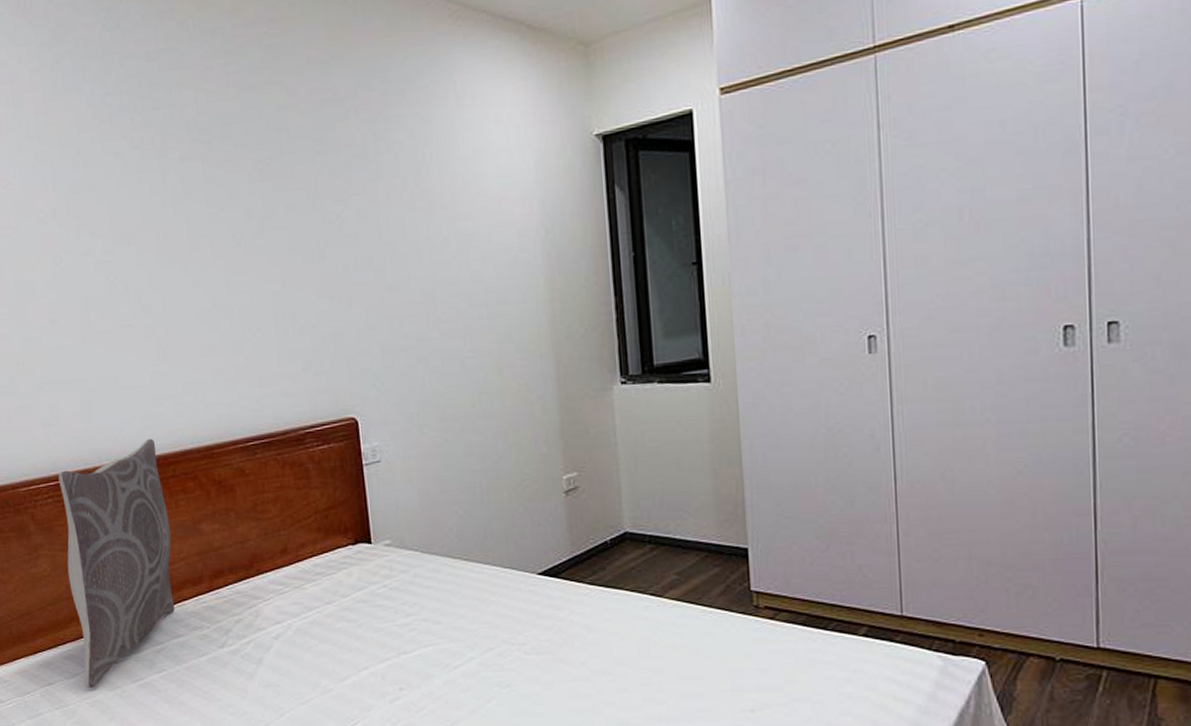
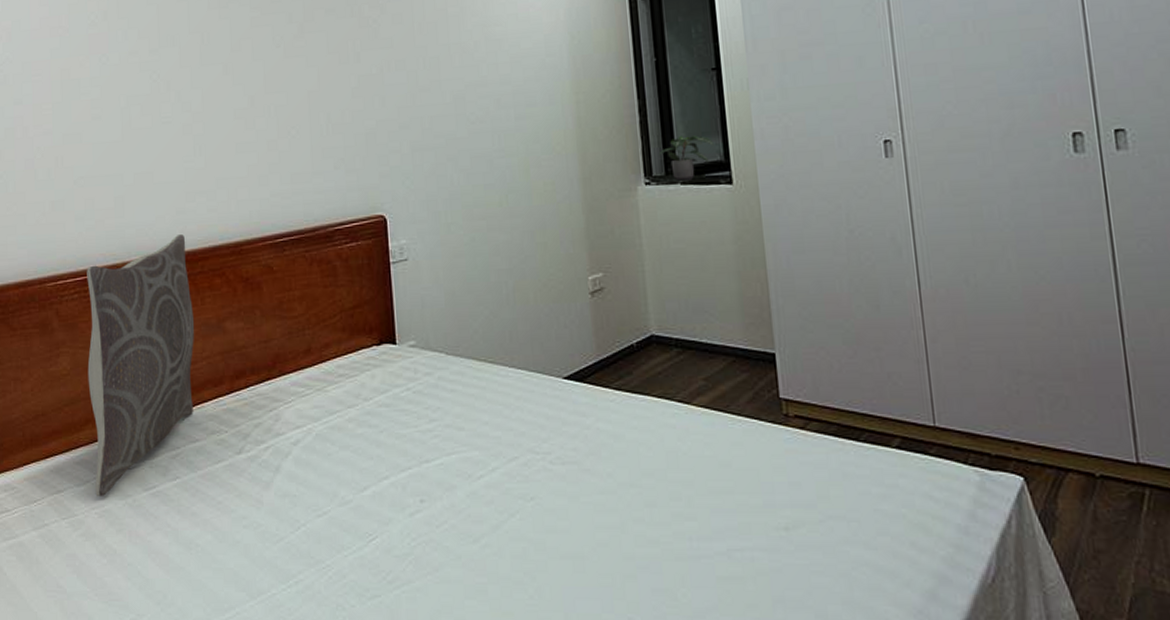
potted plant: none [635,332,692,380] -> present [658,135,714,181]

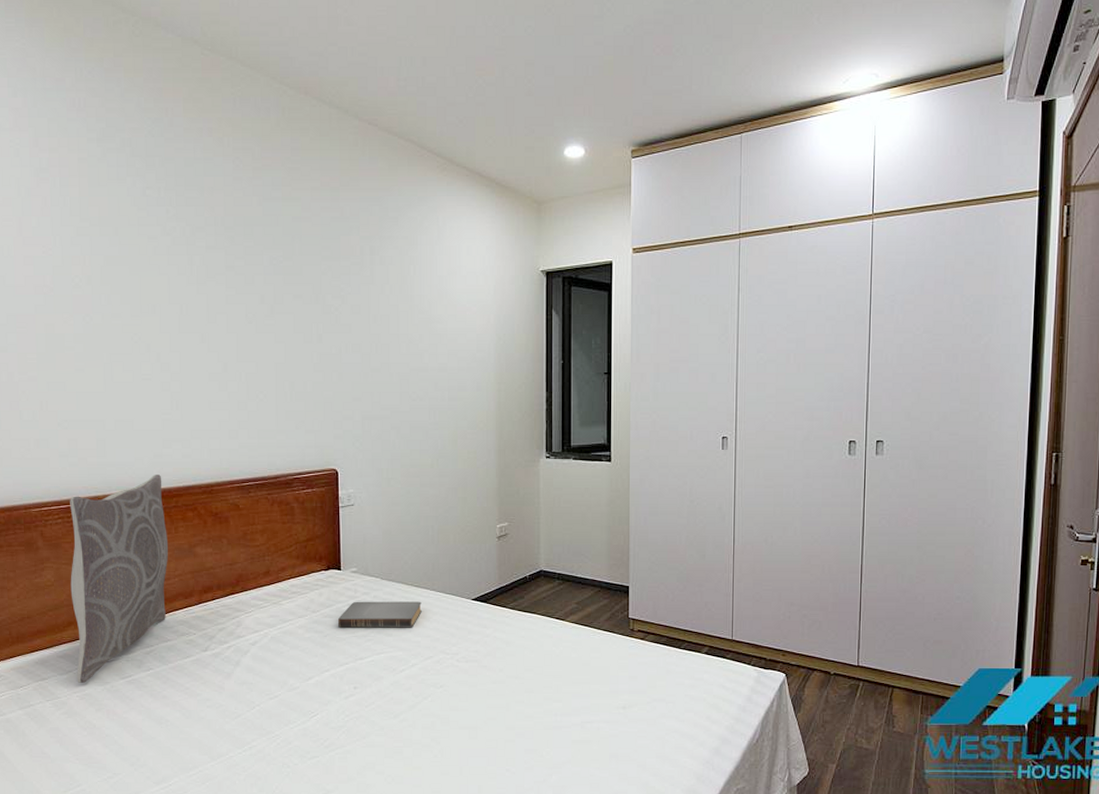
book: none [396,382,500,420] -> present [338,601,422,628]
potted plant: present [658,135,714,181] -> none [558,422,600,457]

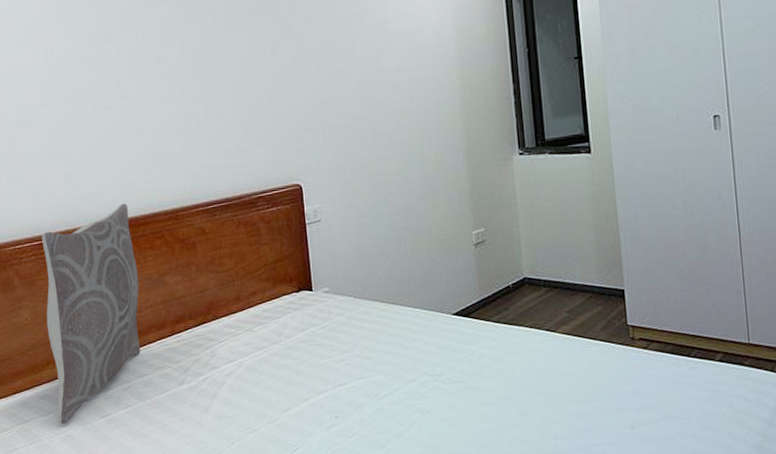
book: present [338,601,422,628] -> none [313,319,400,353]

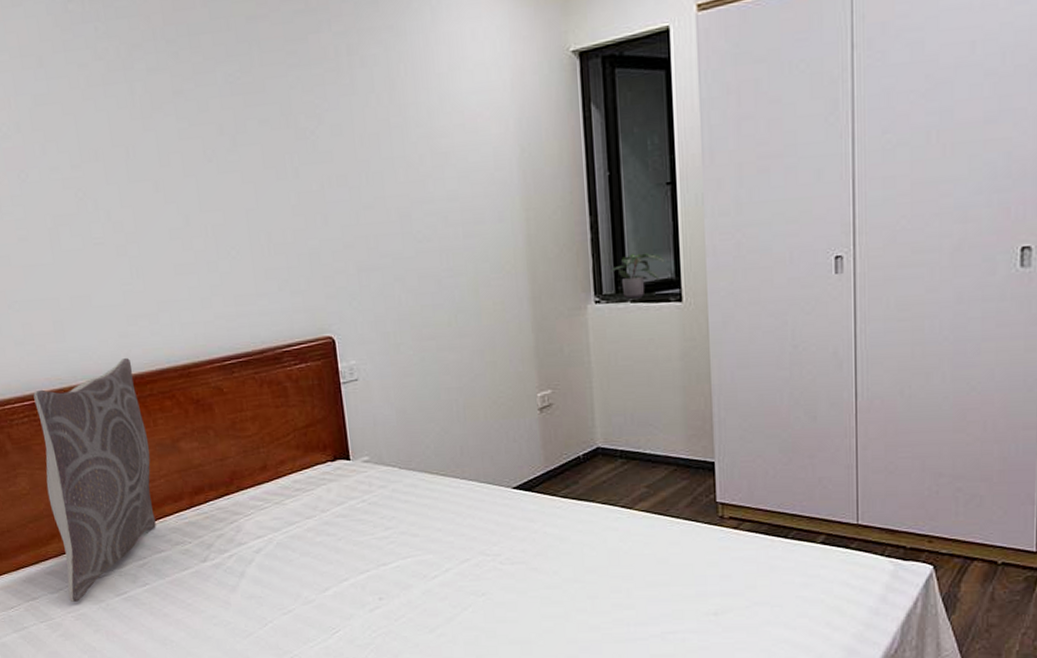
potted plant: none [530,113,576,151] -> present [609,252,665,299]

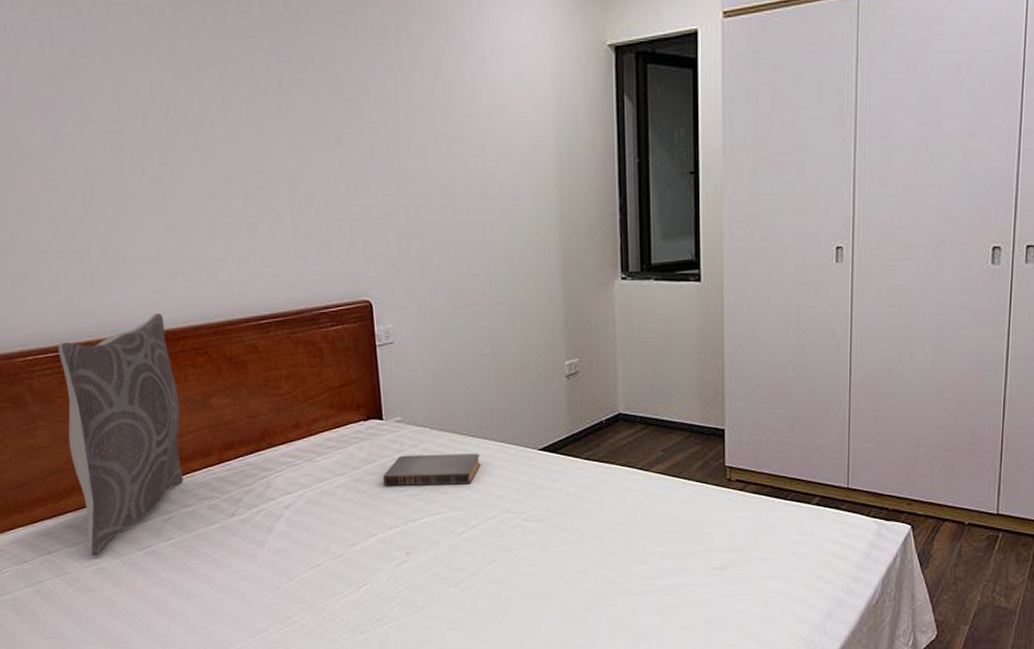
book: none [353,493,452,529] -> present [383,453,481,486]
potted plant: present [609,252,665,299] -> none [635,234,687,277]

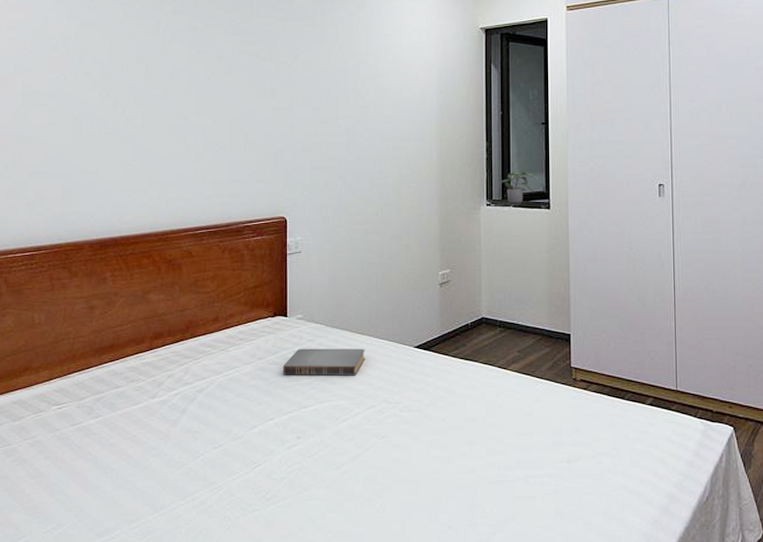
pillow: present [58,314,183,556] -> none [28,223,124,430]
potted plant: none [635,234,687,277] -> present [498,170,539,204]

